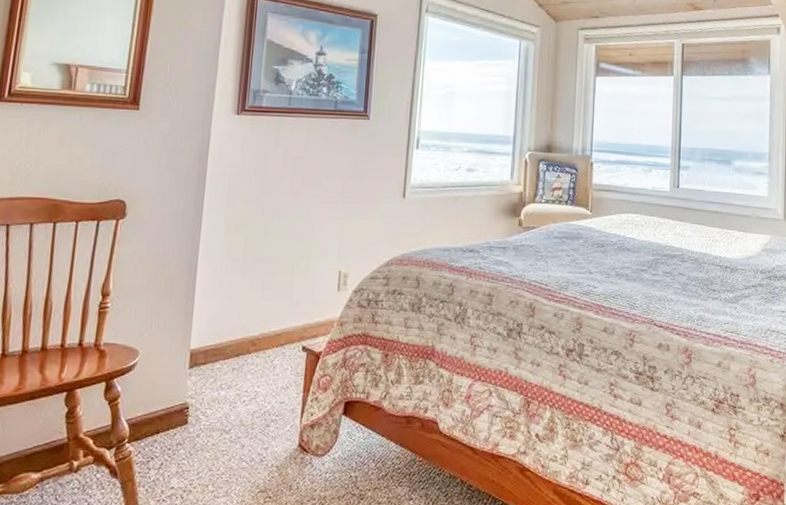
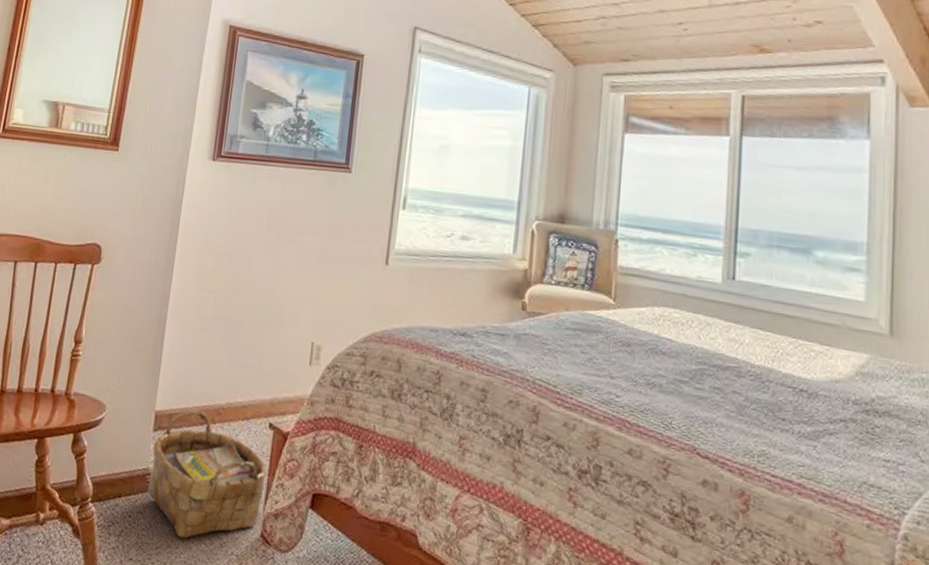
woven basket: none [186,343,302,460] -> present [147,409,267,539]

